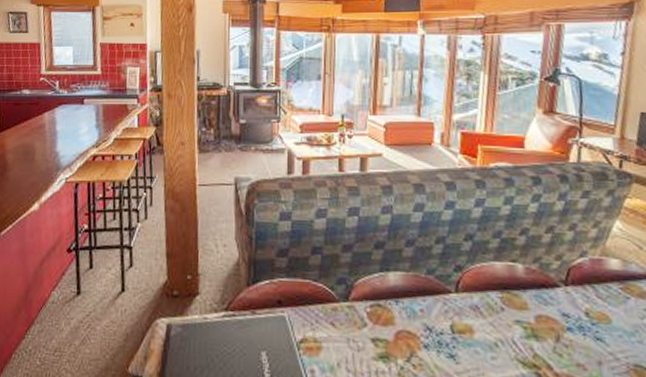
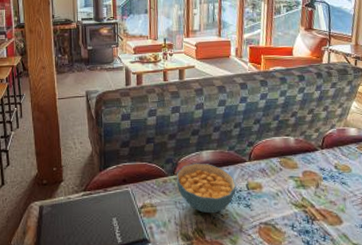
cereal bowl: none [352,287,437,362] -> present [177,163,237,214]

